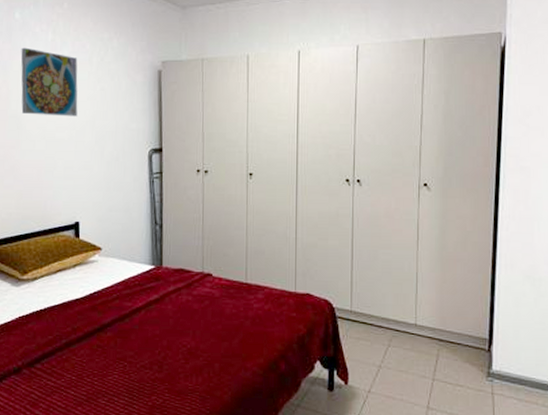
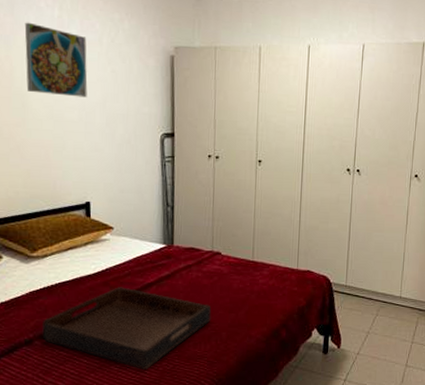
serving tray: none [30,311,203,404] -> present [42,287,212,370]

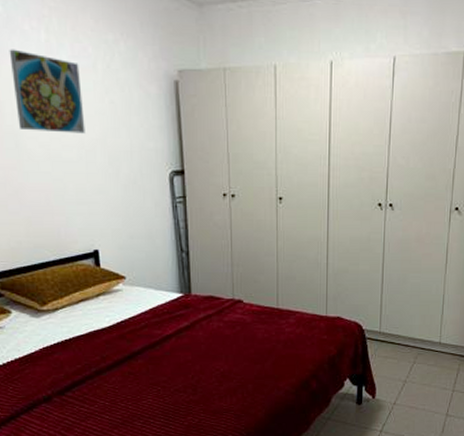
serving tray: present [42,287,212,370] -> none [59,340,236,425]

